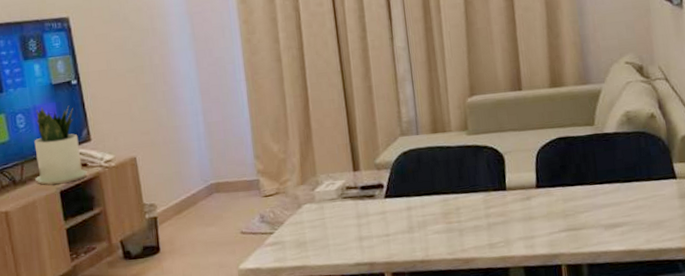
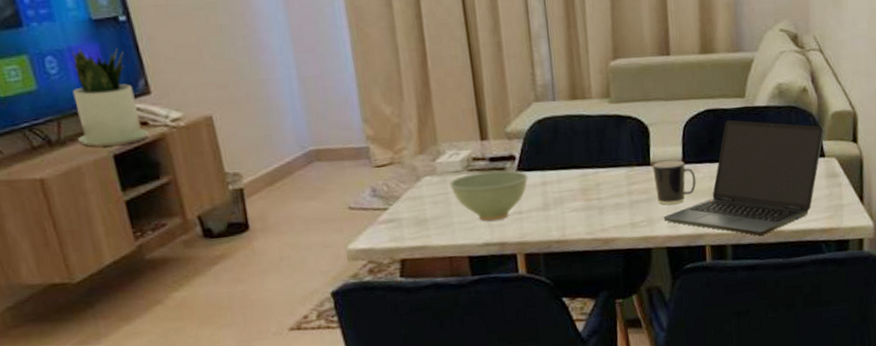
bowl: none [326,196,395,243] -> present [449,169,528,221]
mug: none [508,184,551,227] -> present [652,160,696,205]
laptop: none [519,146,675,255] -> present [663,119,824,236]

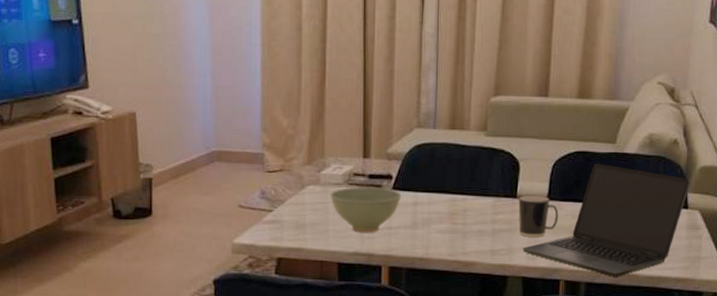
planter: present [70,47,149,147] -> none [25,43,82,130]

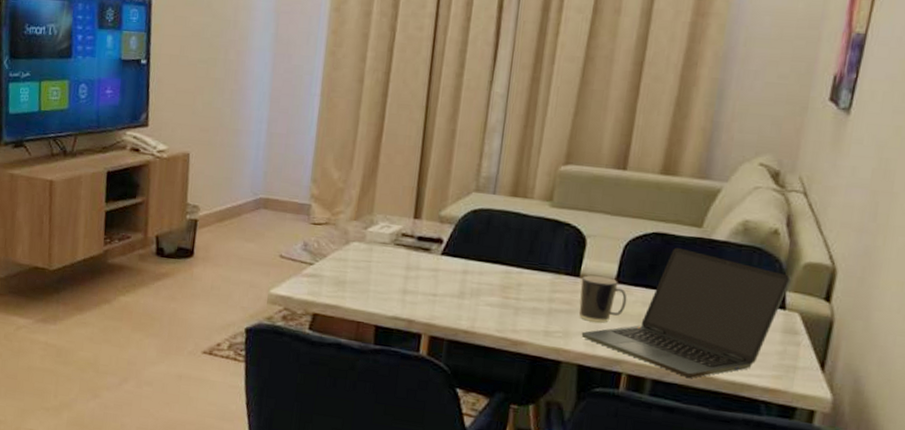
bowl: present [330,186,402,233] -> none [374,247,451,299]

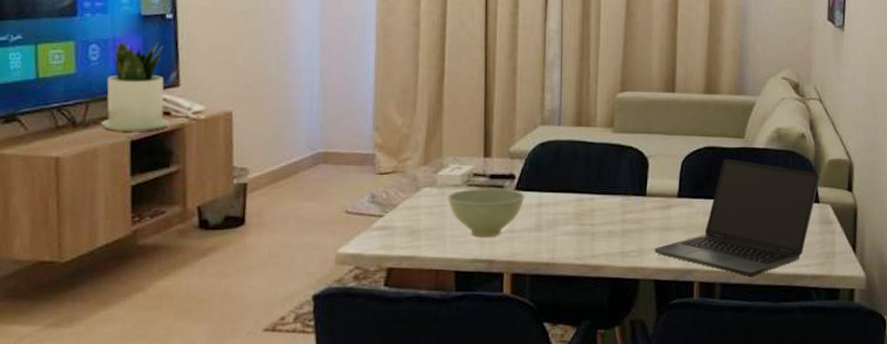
planter: none [85,80,138,165] -> present [101,39,169,133]
bowl: none [374,247,451,299] -> present [447,188,525,238]
mug: present [579,275,627,323] -> none [648,192,690,237]

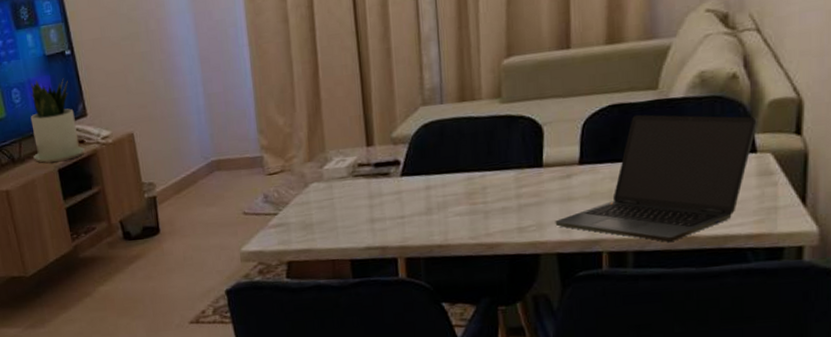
bowl: present [447,188,525,238] -> none [335,174,412,226]

